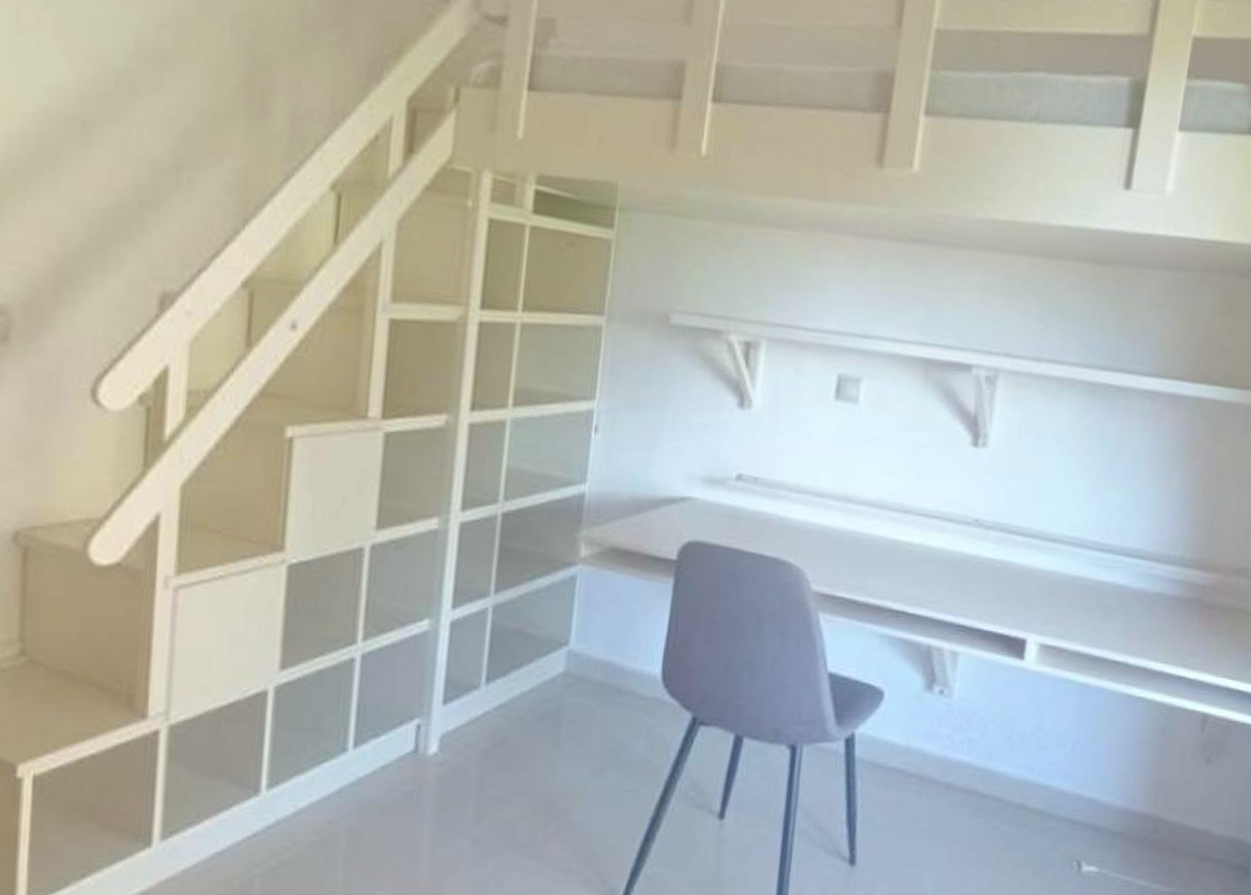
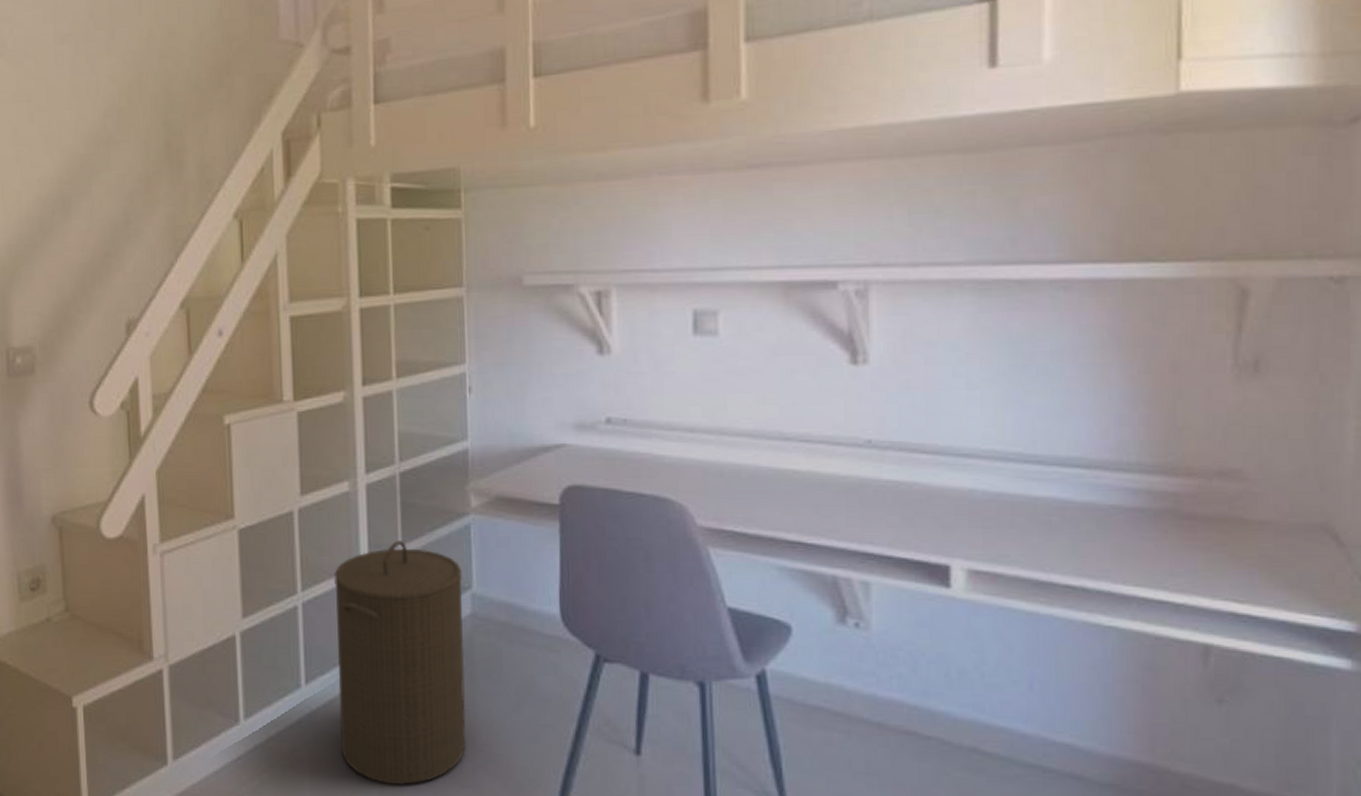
laundry hamper: none [388,589,560,860] -> present [334,541,466,786]

